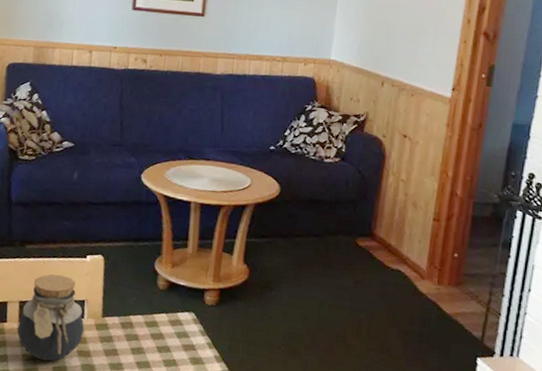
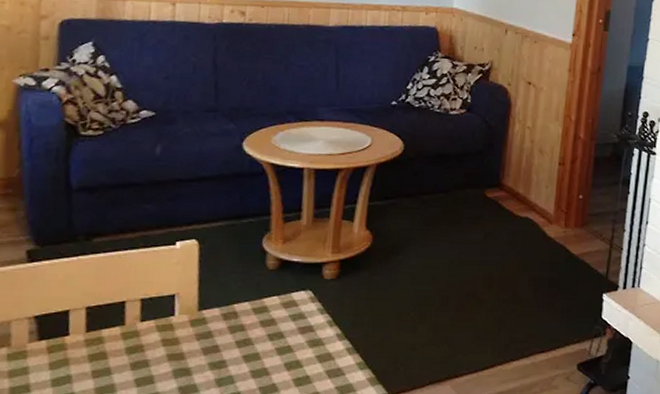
jar: present [17,274,84,361] -> none [84,268,175,373]

